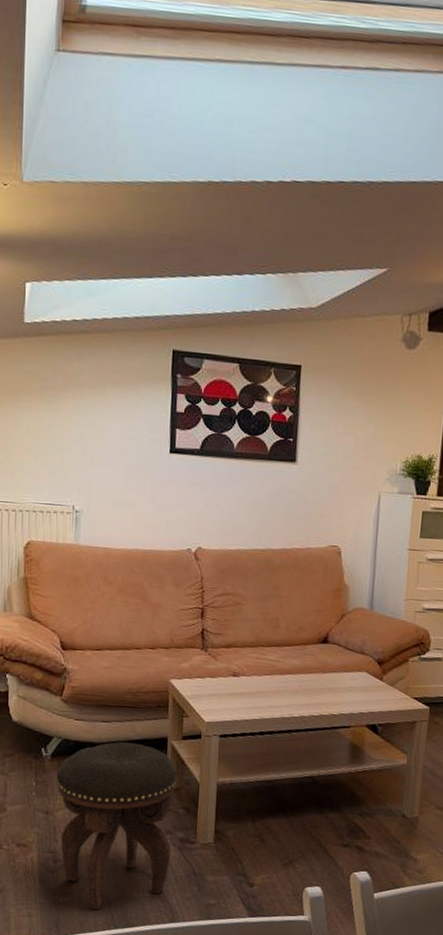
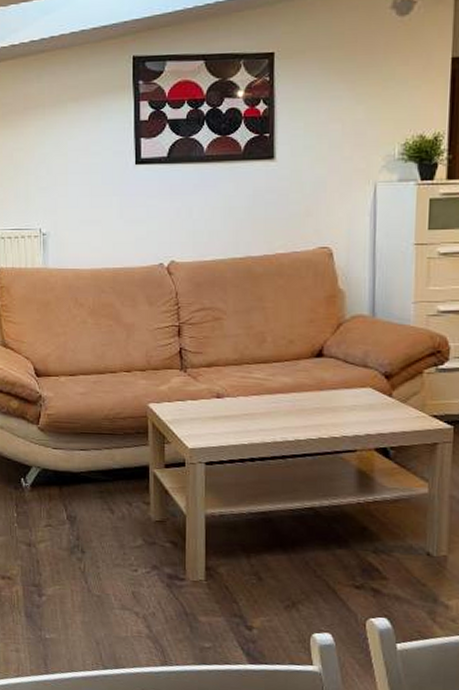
footstool: present [56,742,176,910] -> none [36,471,160,649]

